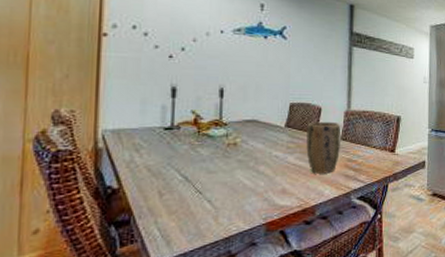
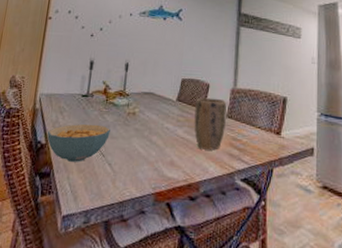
cereal bowl: none [119,160,206,205] -> present [47,123,110,162]

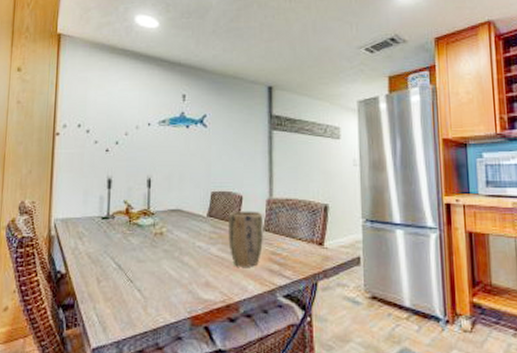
cereal bowl: present [47,123,110,162] -> none [66,248,137,291]

